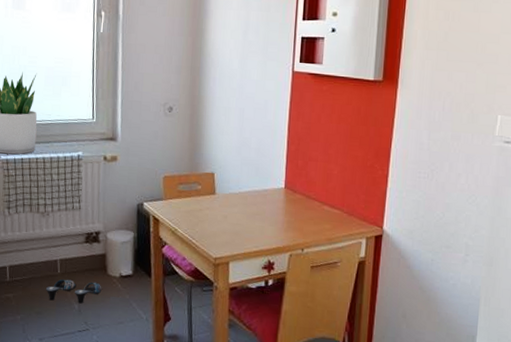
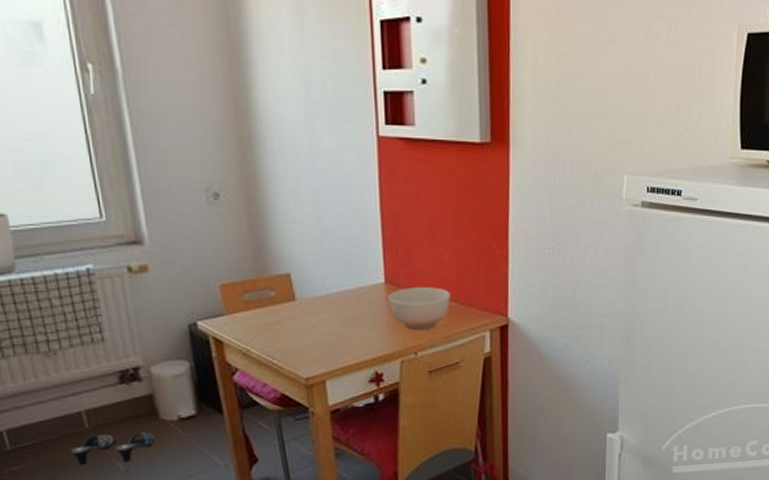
bowl: none [285,194,337,231] -> present [388,287,452,330]

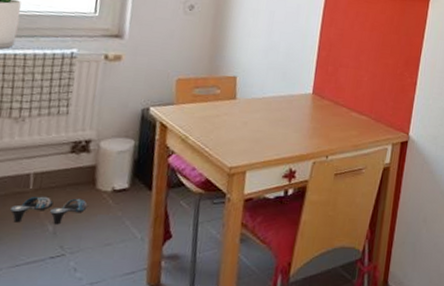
bowl: present [388,287,452,330] -> none [312,100,365,137]

